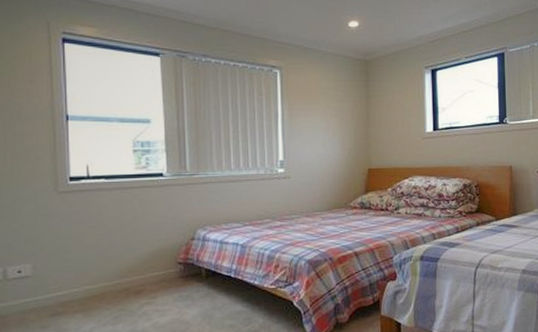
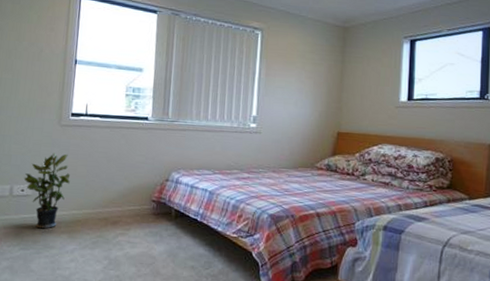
potted plant: none [19,224,78,312] -> present [23,153,71,229]

